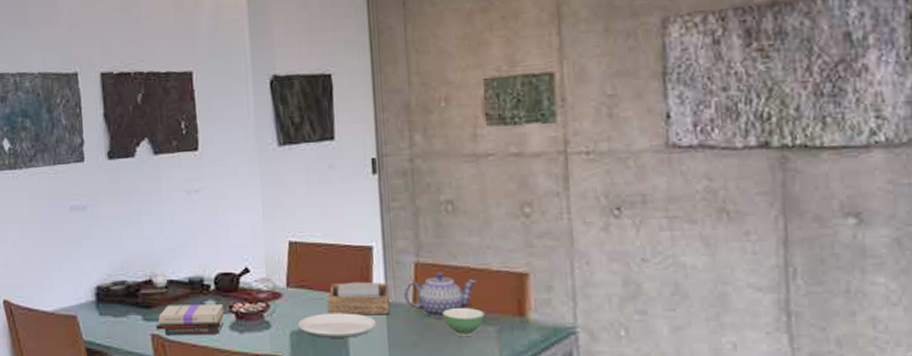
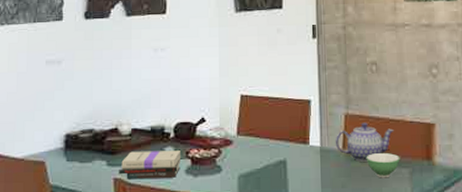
plate: present [297,313,376,338] -> none [245,158,312,180]
napkin holder: present [327,281,390,315] -> none [271,130,324,160]

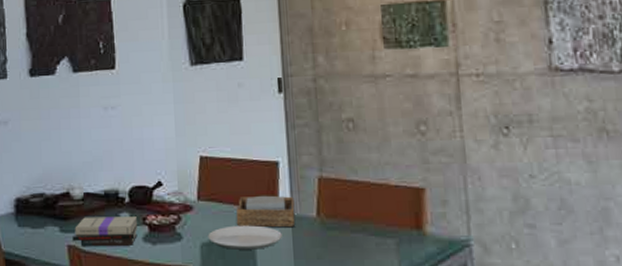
plate: none [245,158,312,180] -> present [208,225,282,250]
napkin holder: none [271,130,324,160] -> present [235,195,295,228]
teapot: present [335,122,394,162] -> none [308,187,376,230]
bowl: present [366,152,400,178] -> none [344,220,385,249]

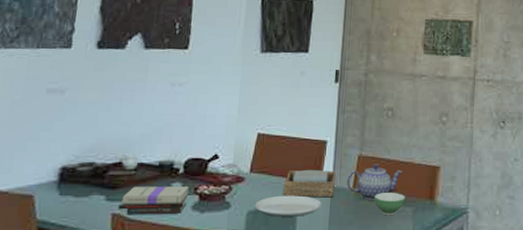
teapot: none [308,187,376,230] -> present [346,164,402,200]
bowl: none [344,220,385,249] -> present [374,192,406,216]

